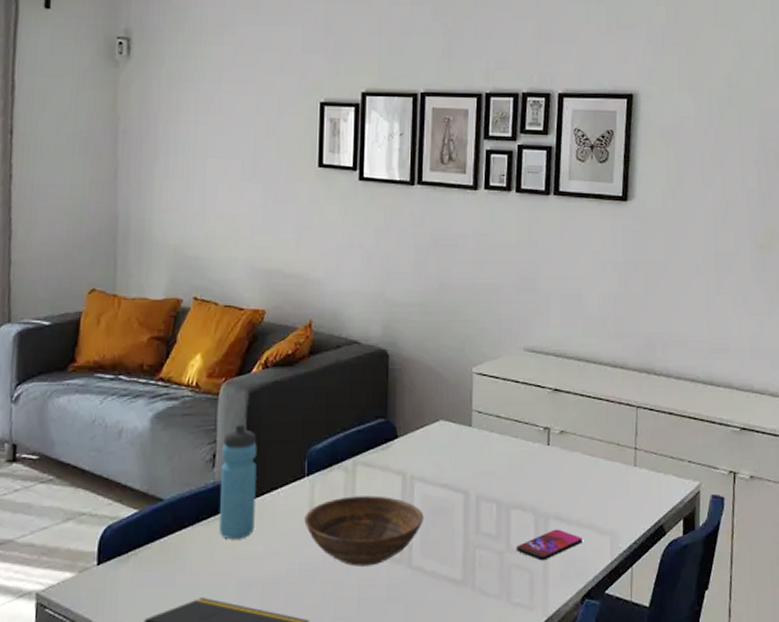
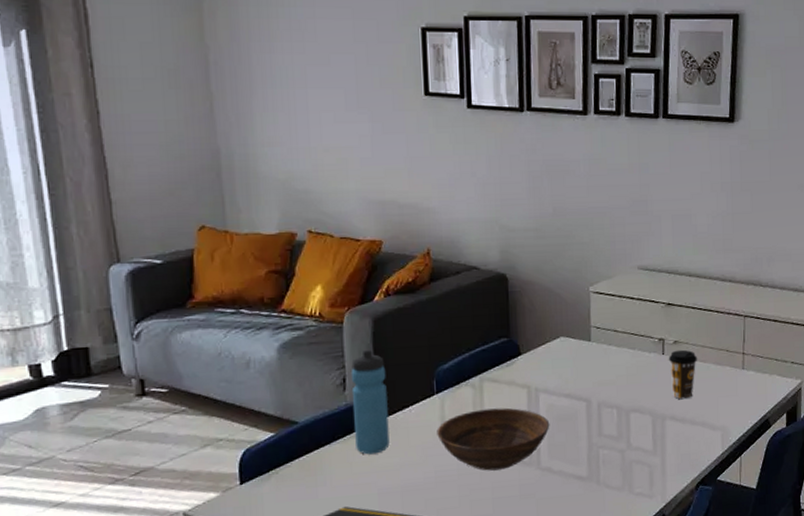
smartphone: present [515,529,582,561] -> none [635,427,696,456]
coffee cup: none [553,441,585,497] -> present [668,349,697,400]

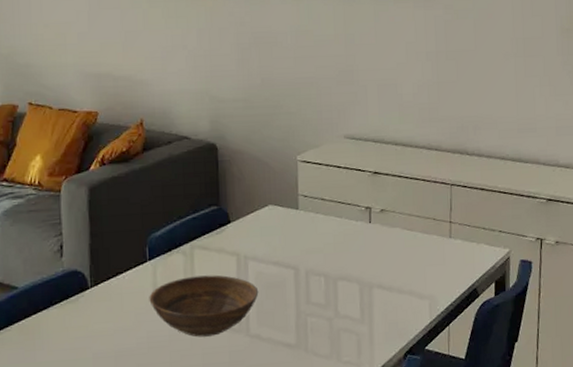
water bottle: present [350,349,390,455] -> none [67,216,104,320]
coffee cup: present [668,349,697,400] -> none [375,218,404,268]

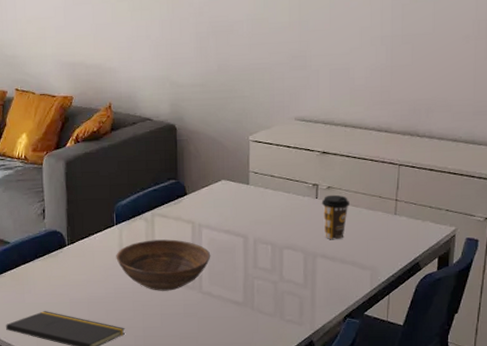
coffee cup: none [375,218,404,268] -> present [321,194,349,240]

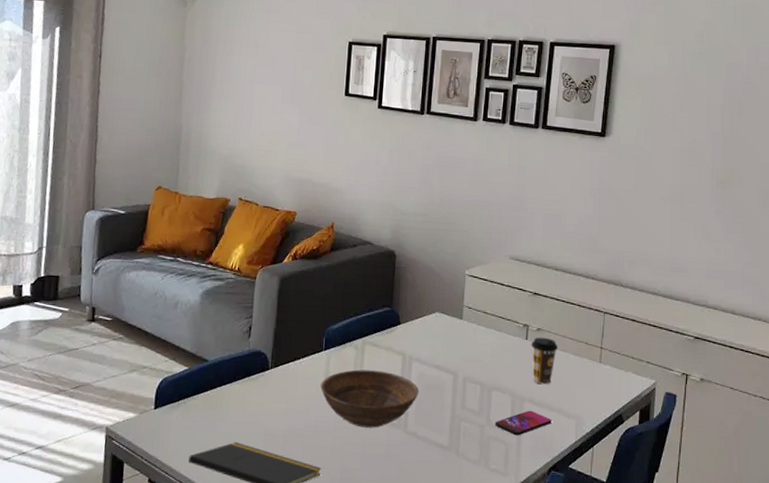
smartphone: none [287,265,346,289] -> present [494,410,552,436]

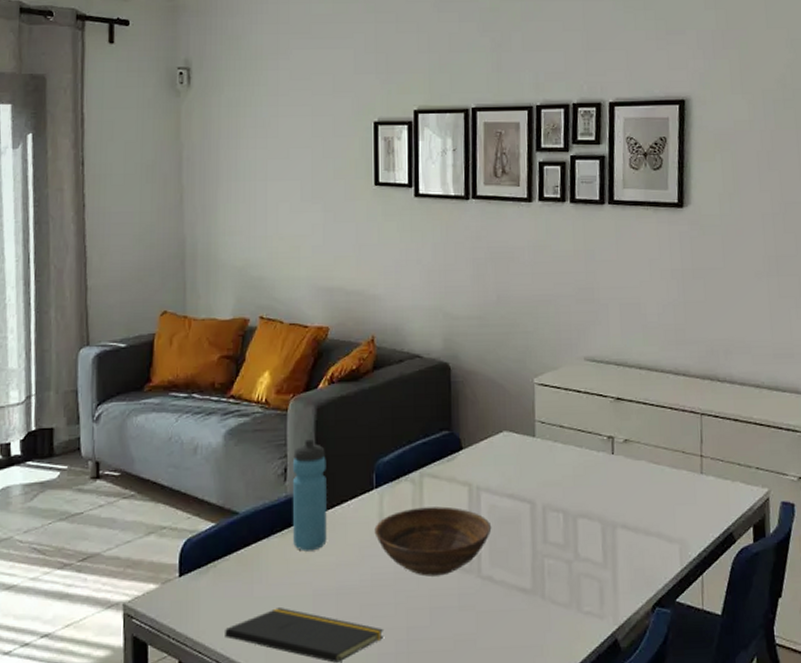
water bottle: none [252,303,285,398] -> present [292,438,327,552]
smartphone: present [494,410,552,436] -> none [584,537,651,570]
coffee cup: present [531,337,558,385] -> none [618,449,650,506]

